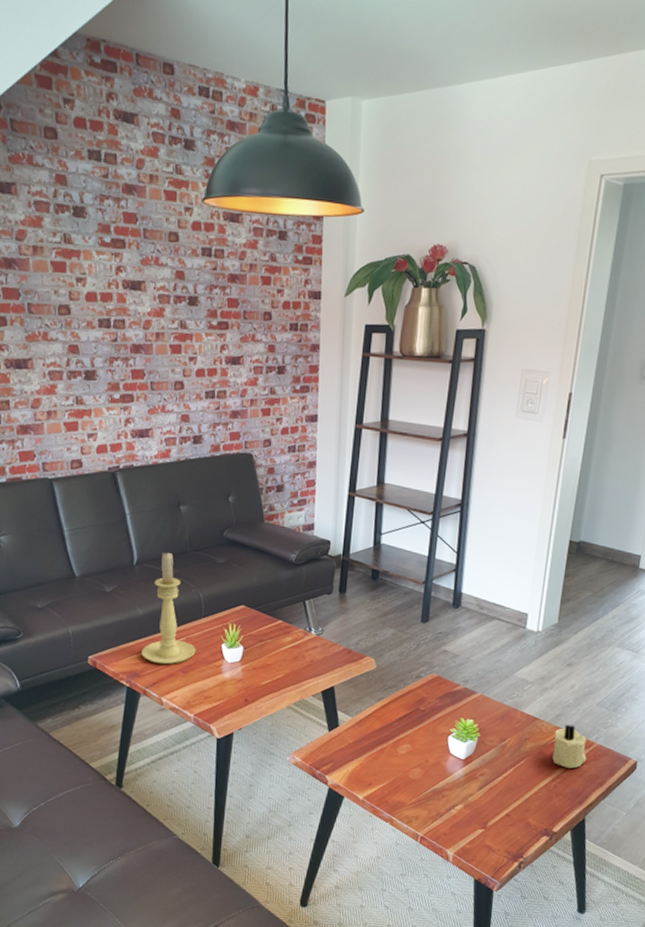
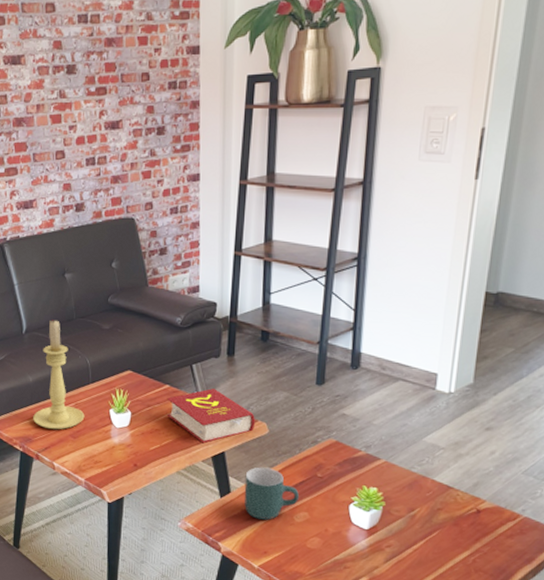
book: none [278,624,364,679] -> present [166,388,255,444]
mug: none [351,701,403,753] -> present [244,467,299,520]
candle: present [552,724,587,769] -> none [470,494,512,543]

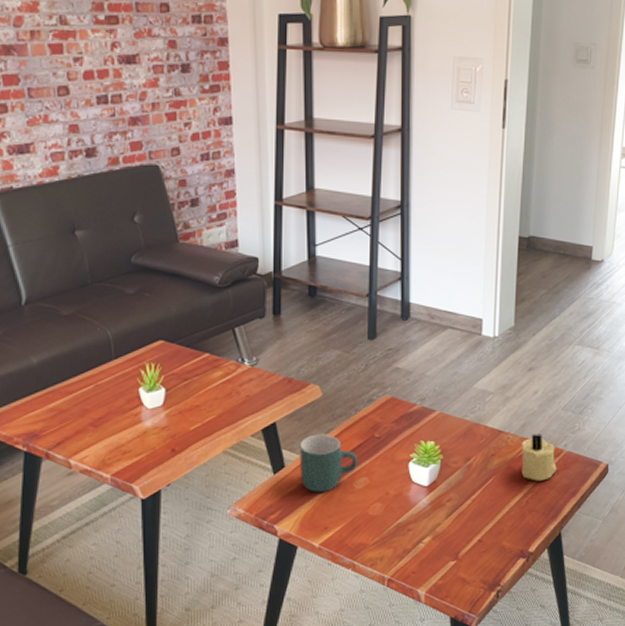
candle holder: present [33,320,85,430] -> none [40,286,108,420]
book: present [166,388,255,444] -> none [207,353,307,416]
candle: none [470,494,512,543] -> present [521,434,557,481]

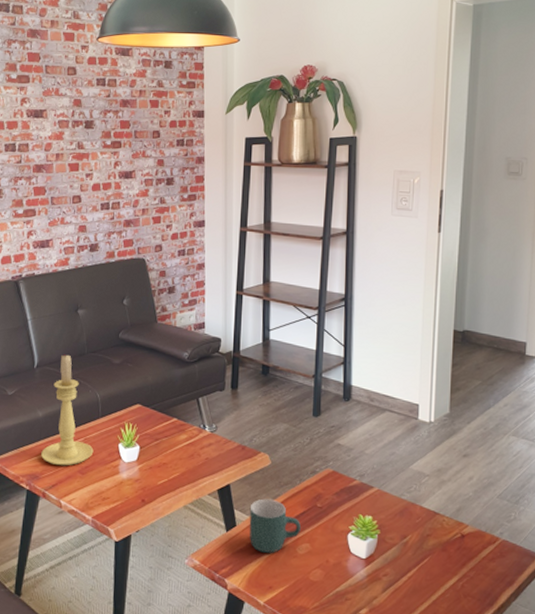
candle holder: none [40,286,108,420] -> present [41,354,94,466]
candle: present [521,434,557,481] -> none [457,519,493,567]

